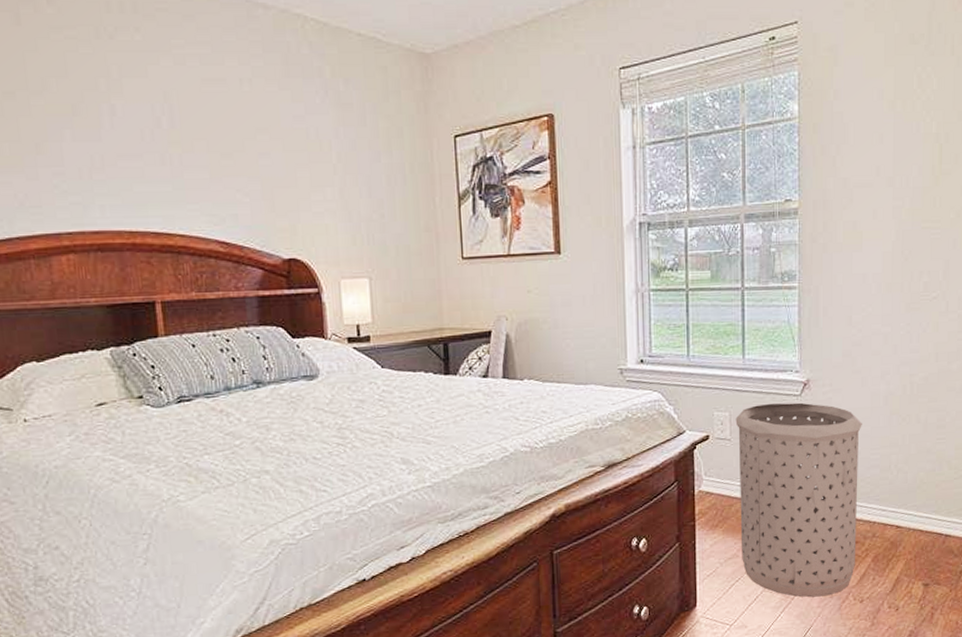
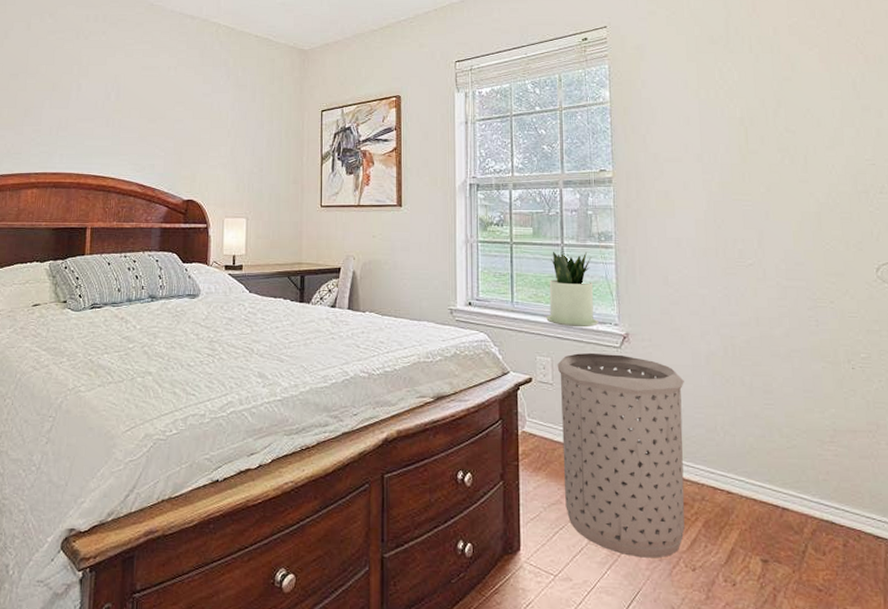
planter: none [723,294,779,378] -> present [545,251,598,328]

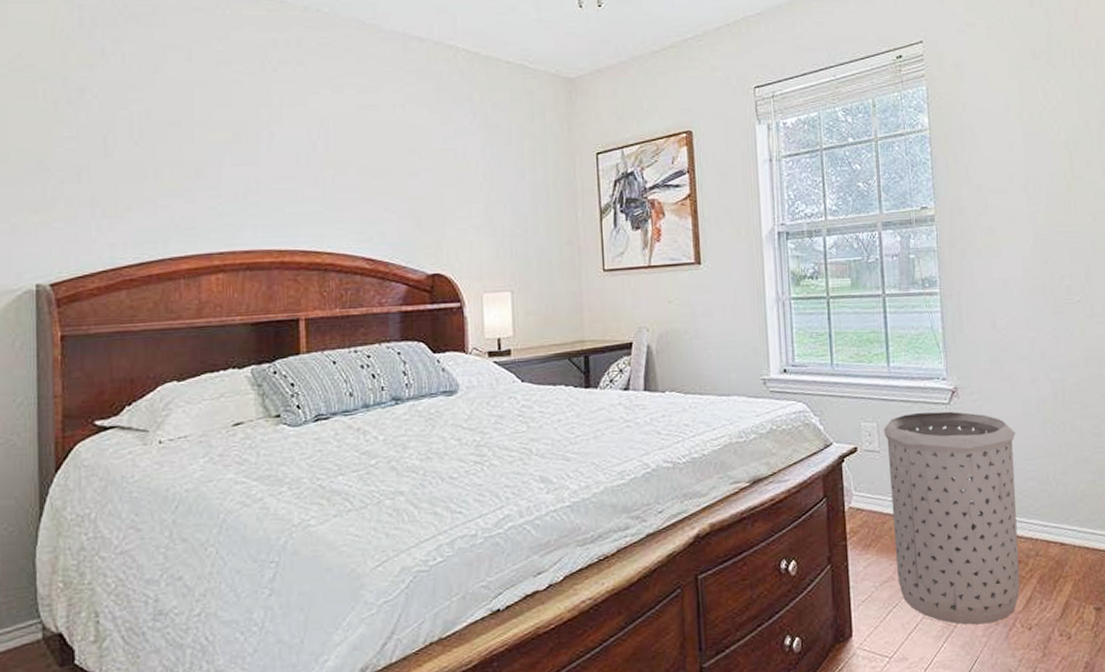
planter: present [545,251,598,328] -> none [868,301,925,387]

